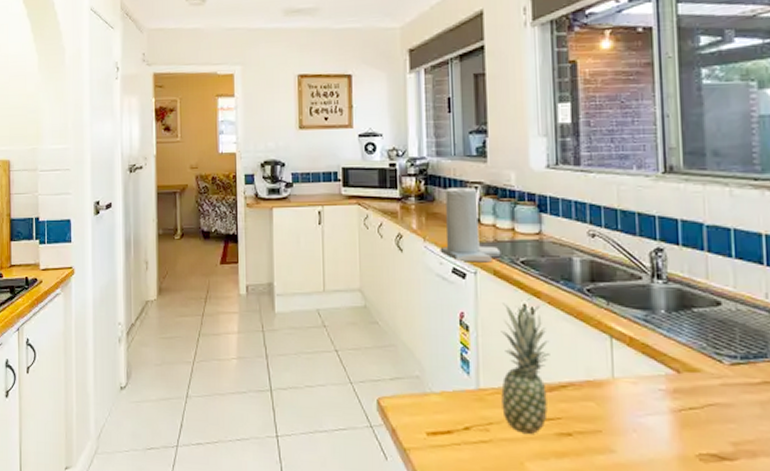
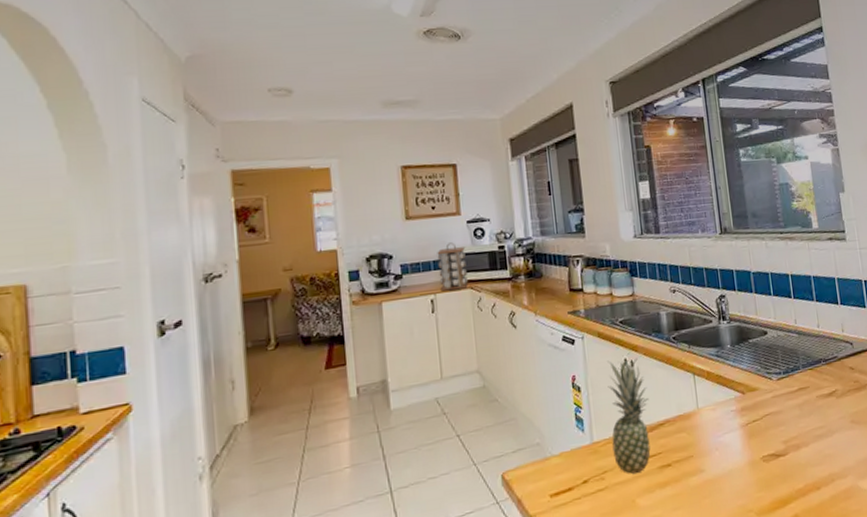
spice rack: none [327,155,356,204] -> present [437,242,468,292]
paper towel: present [440,188,501,263] -> none [550,261,603,329]

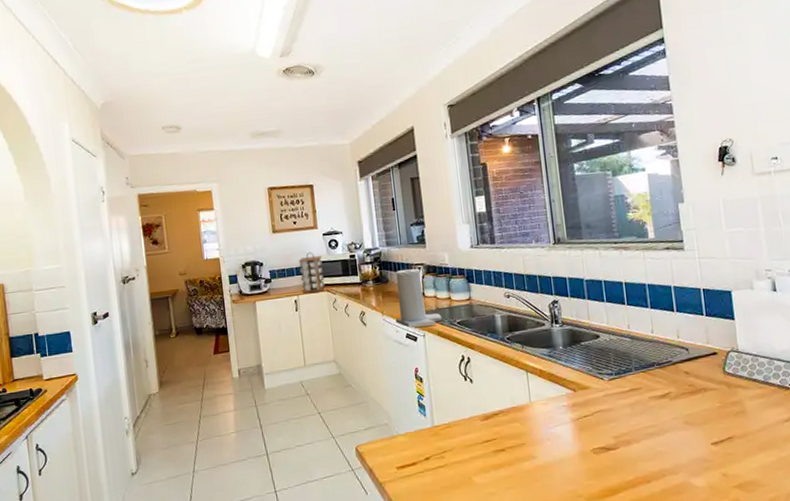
paper towel: none [550,261,603,329] -> present [395,268,442,328]
fruit: present [608,357,651,474] -> none [447,355,486,455]

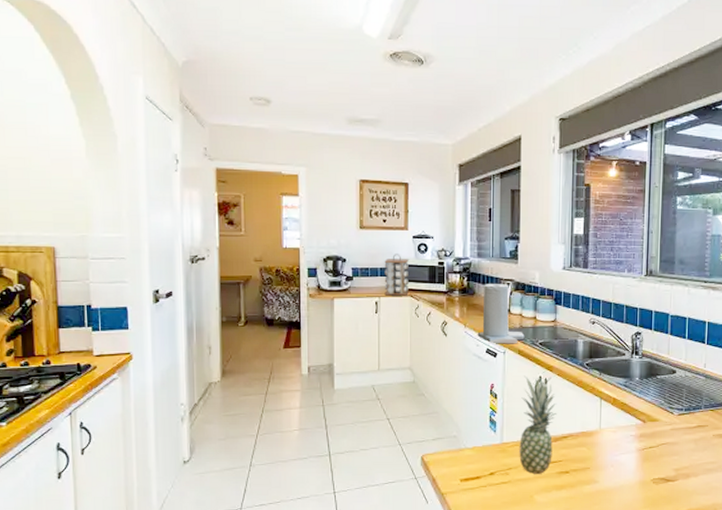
fruit: none [447,355,486,455] -> present [519,375,557,474]

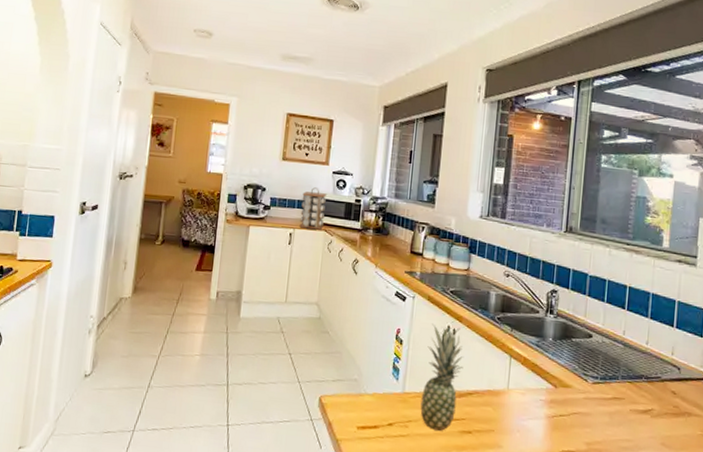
paper towel: present [477,284,525,344] -> none [387,225,436,290]

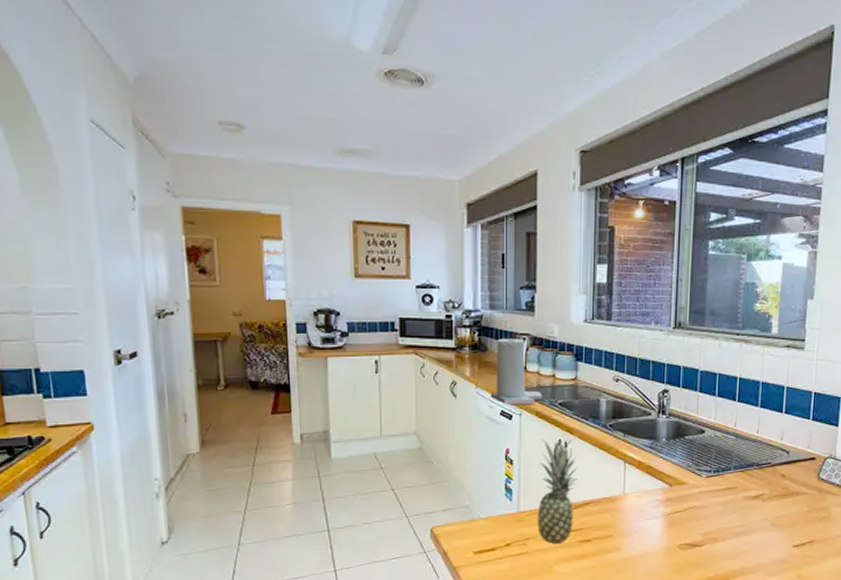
spice rack: present [299,187,327,230] -> none [384,306,413,354]
paper towel: none [387,225,436,290] -> present [490,339,543,405]

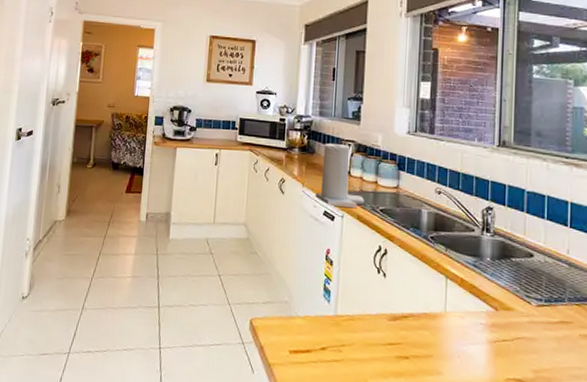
fruit: present [537,439,578,543] -> none [354,243,397,356]

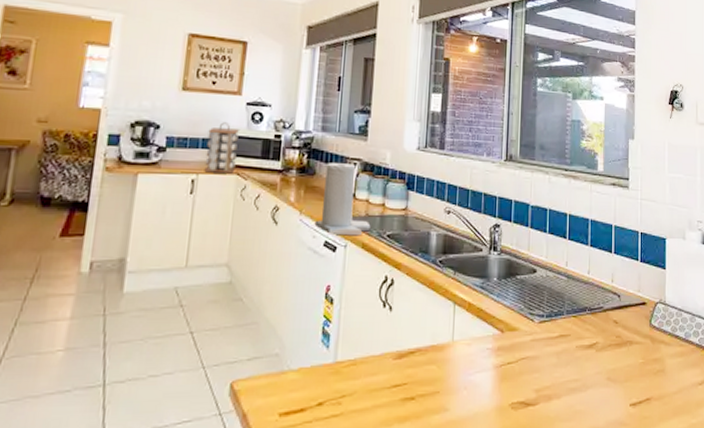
spice rack: none [225,108,251,150] -> present [204,122,239,174]

